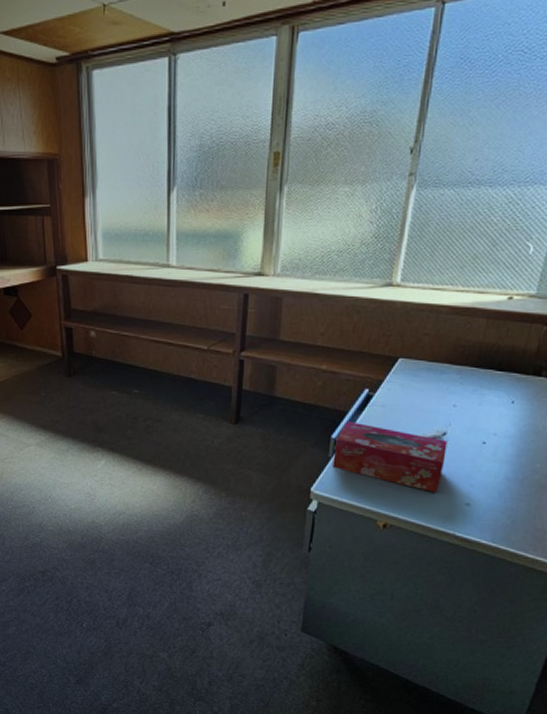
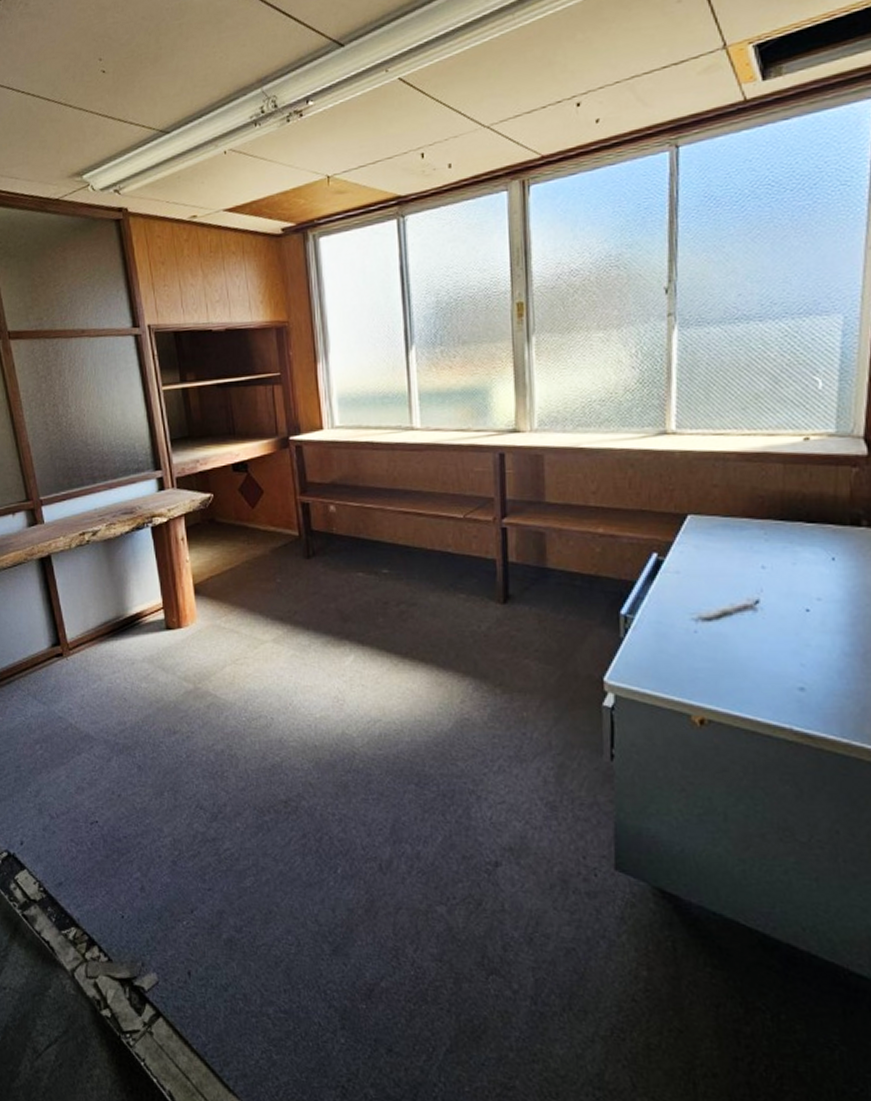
tissue box: present [332,421,448,493] -> none [625,593,764,677]

